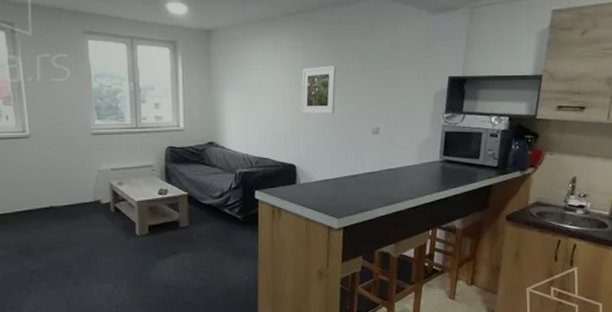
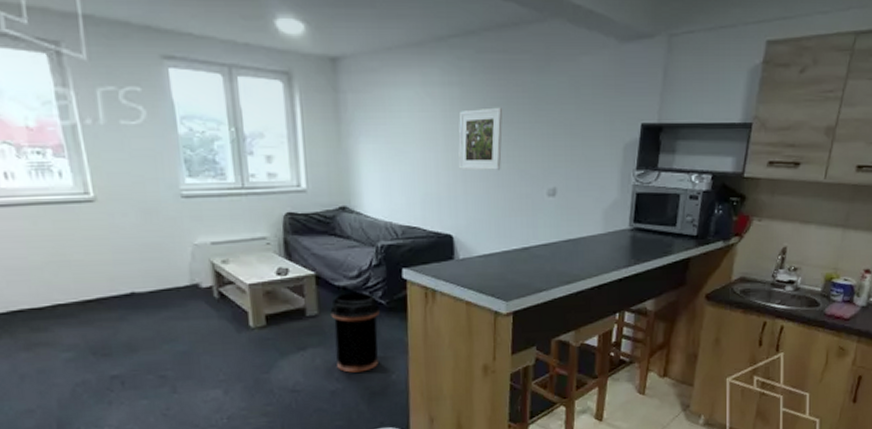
trash can: none [198,209,236,274] -> present [330,292,380,373]

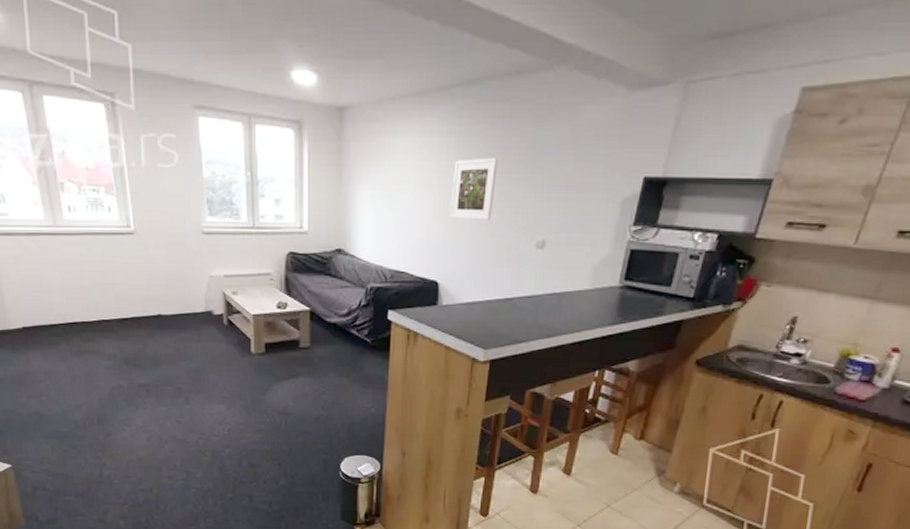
trash can: present [330,292,380,373] -> none [321,329,364,403]

